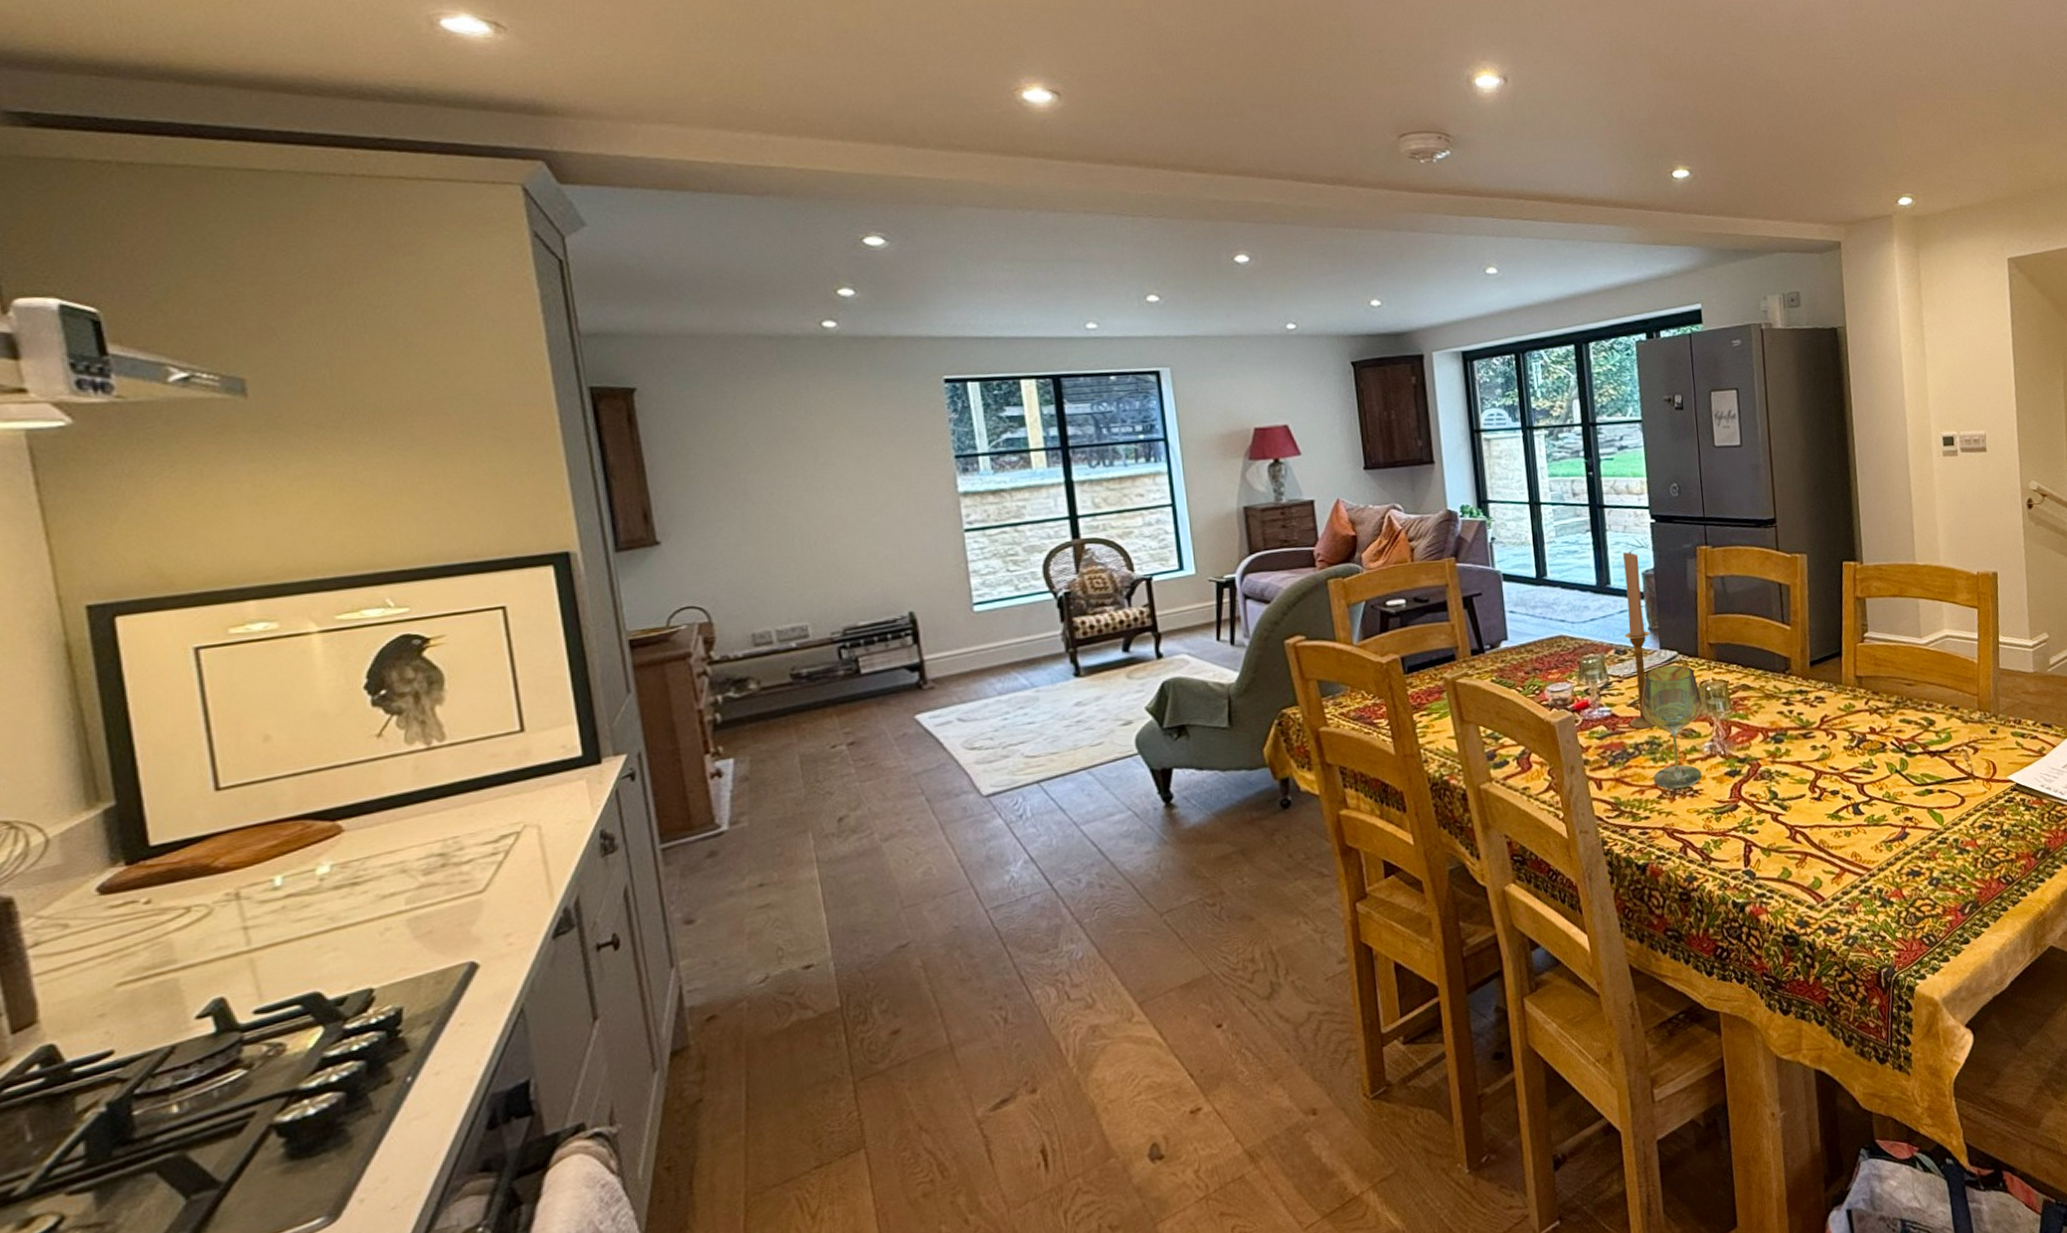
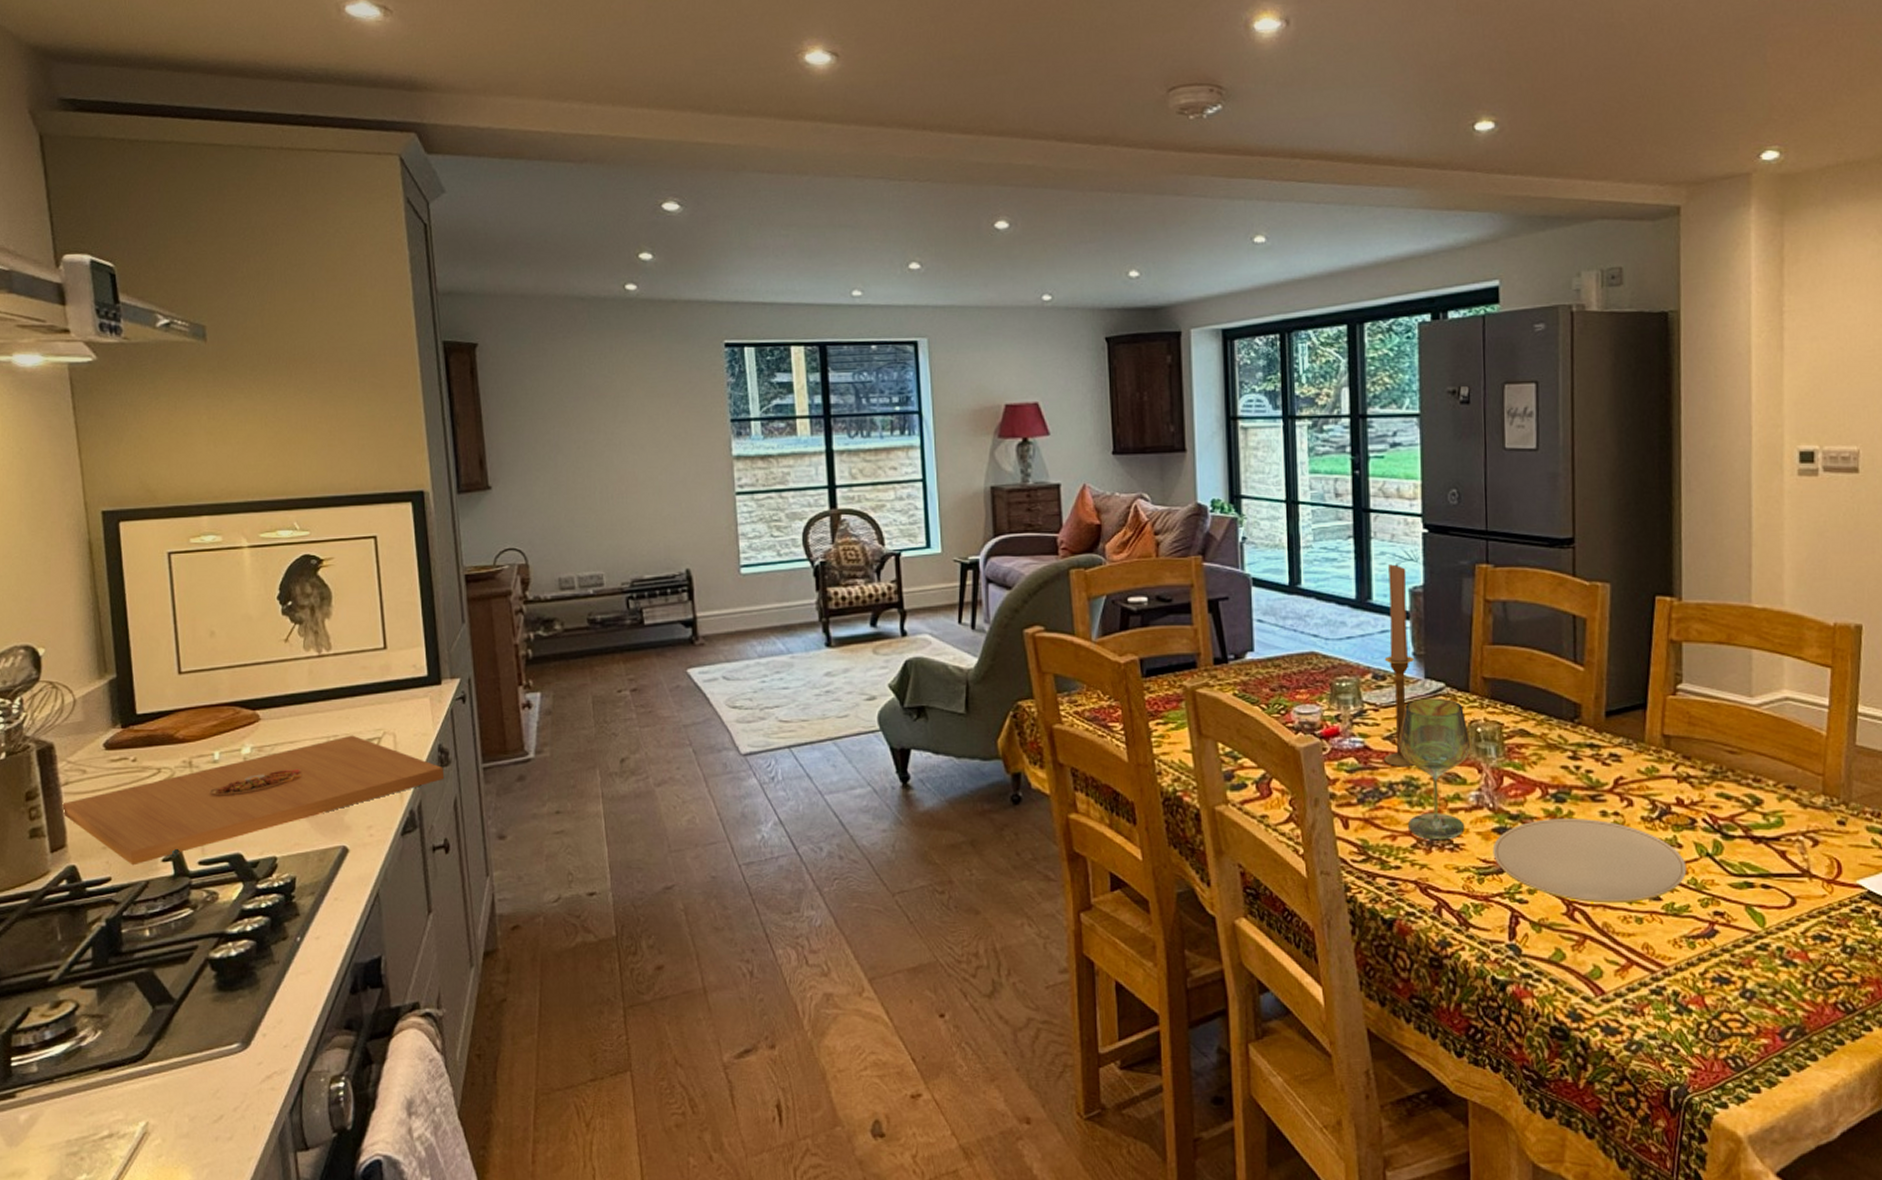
platter: none [30,833,610,1031] -> present [62,735,445,866]
plate: none [1726,753,1882,825] -> present [1492,817,1687,904]

